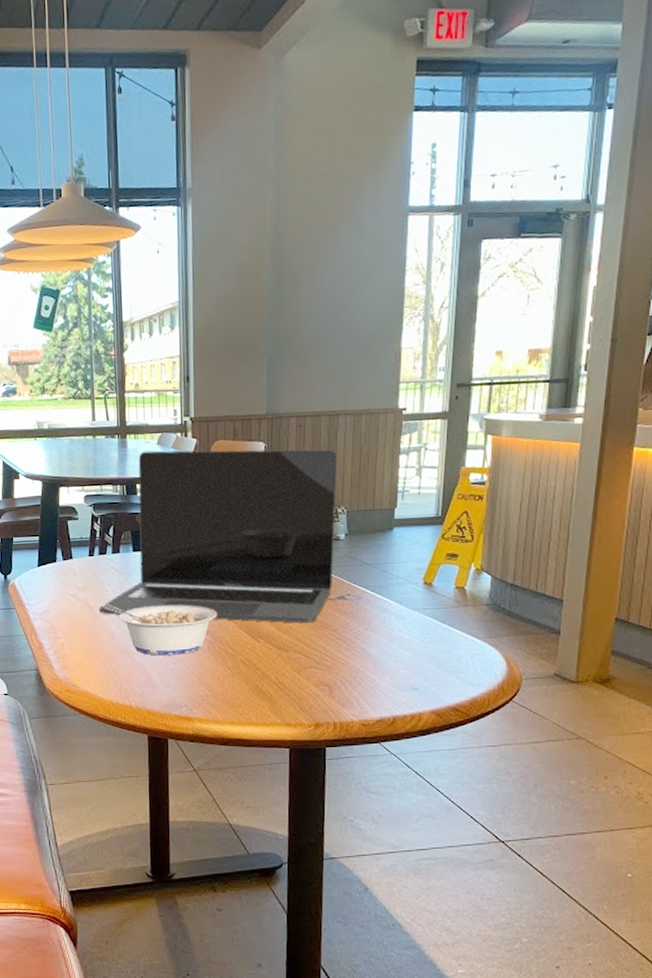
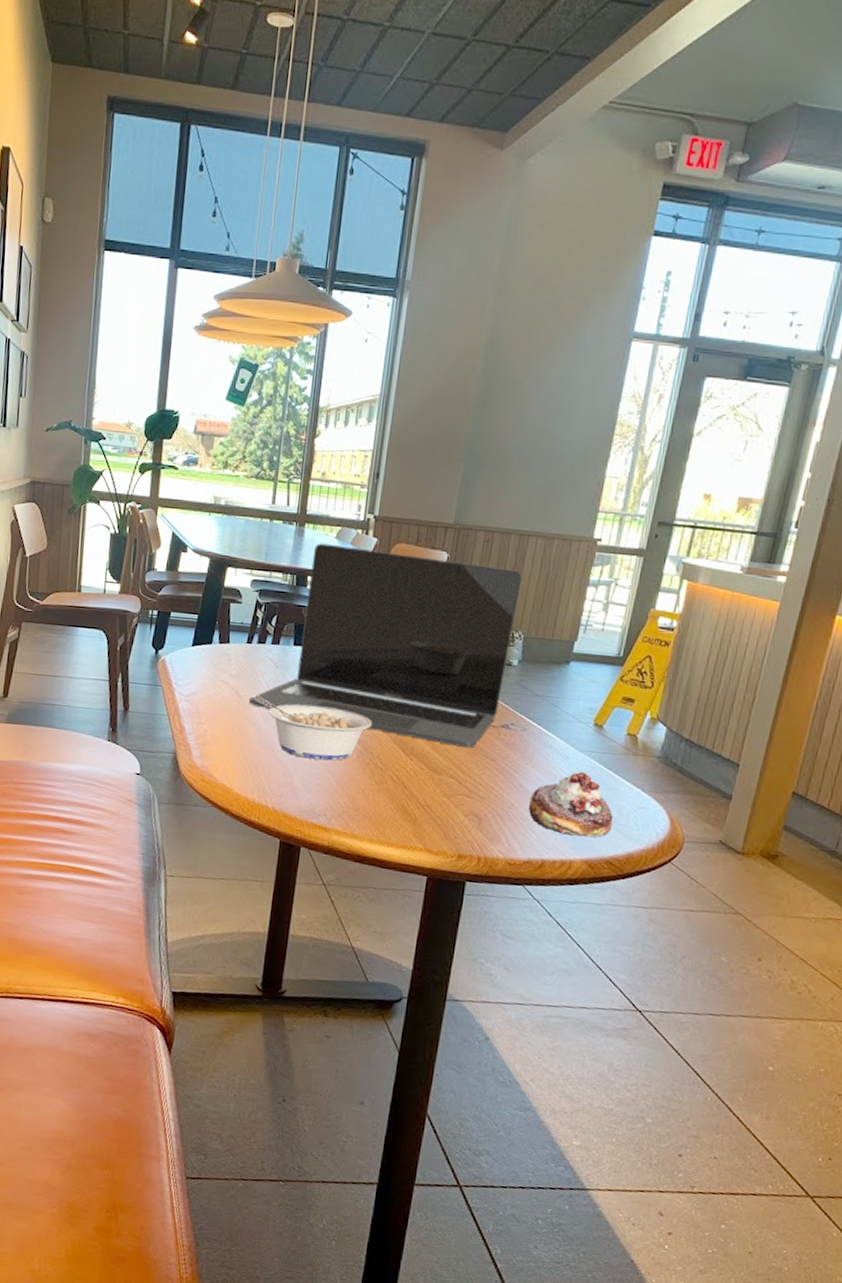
pastry: none [374,628,454,690] -> present [529,771,614,838]

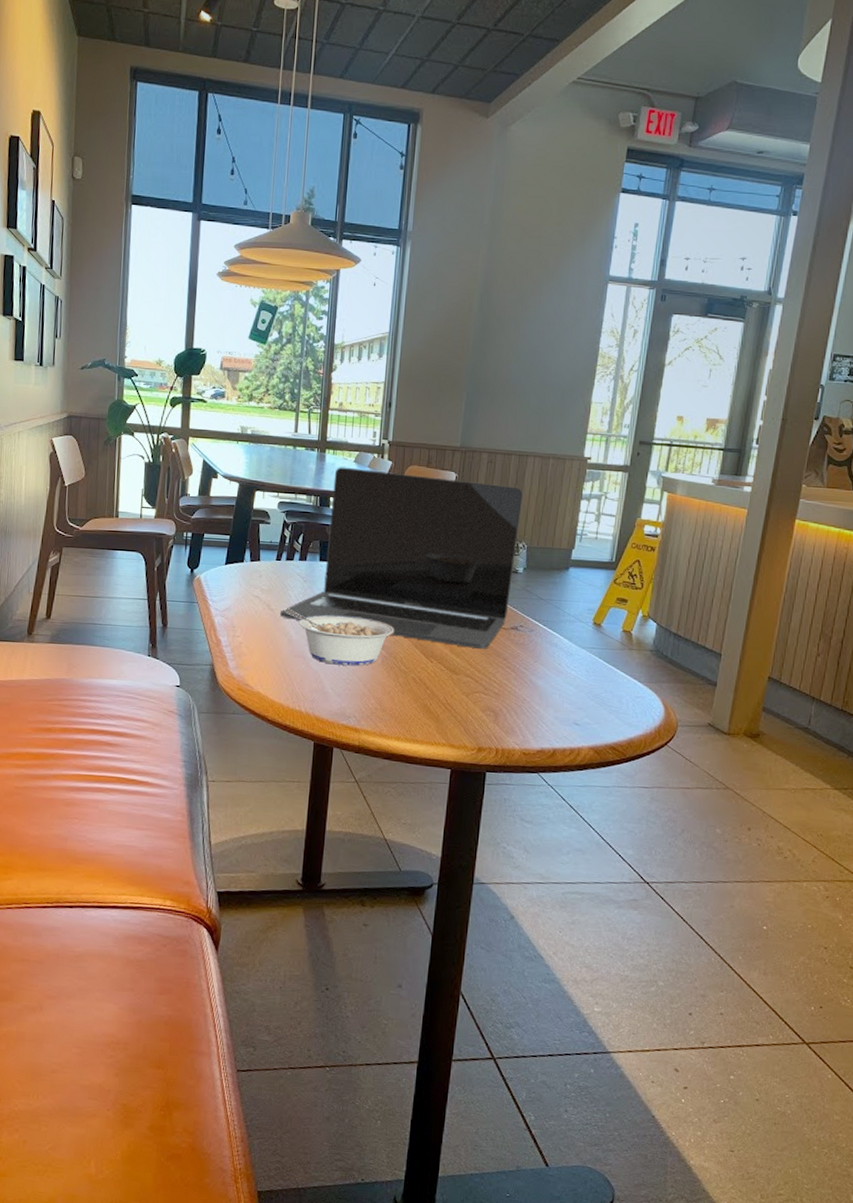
pastry: present [529,771,614,838] -> none [539,666,615,726]

